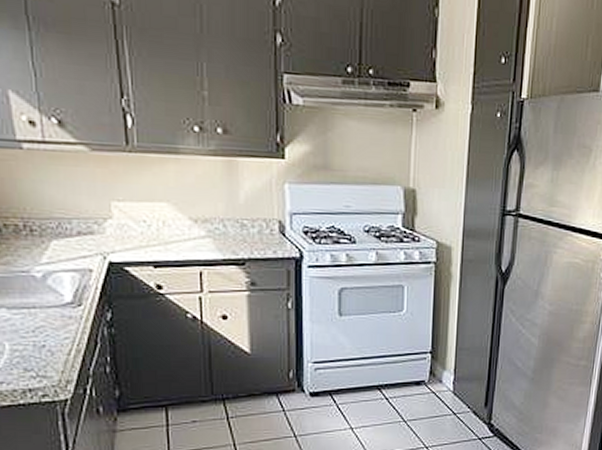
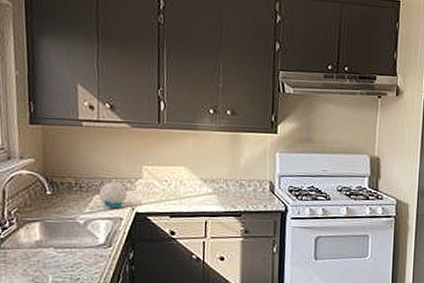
baseball cap: none [58,223,94,258] -> present [99,182,127,209]

